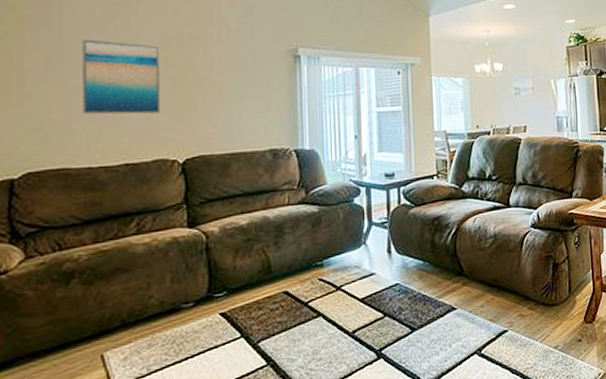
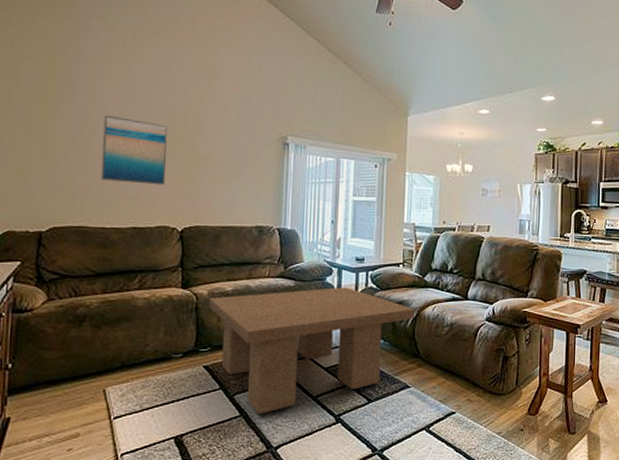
coffee table: none [220,206,455,361] -> present [208,286,416,414]

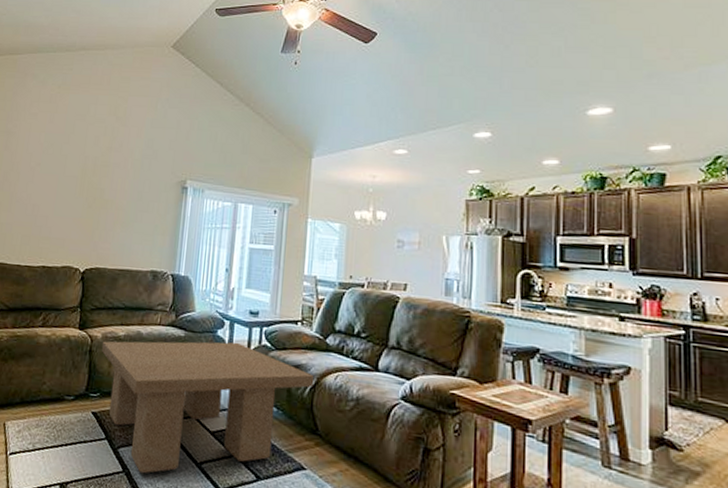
wall art: present [101,115,169,185] -> none [21,161,80,227]

